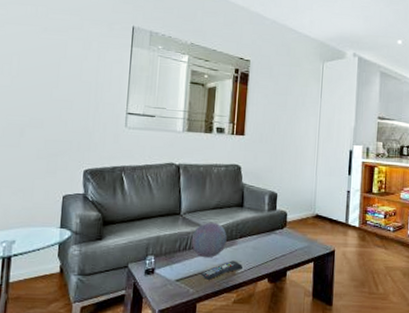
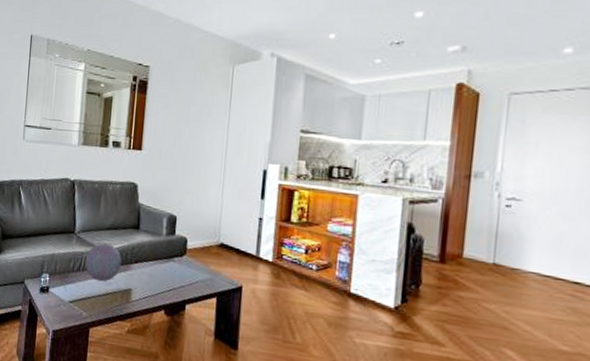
remote control: present [200,261,242,280] -> none [93,286,137,305]

